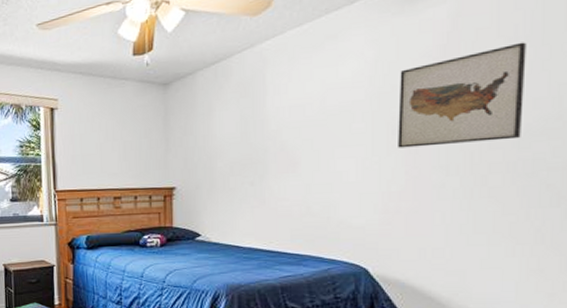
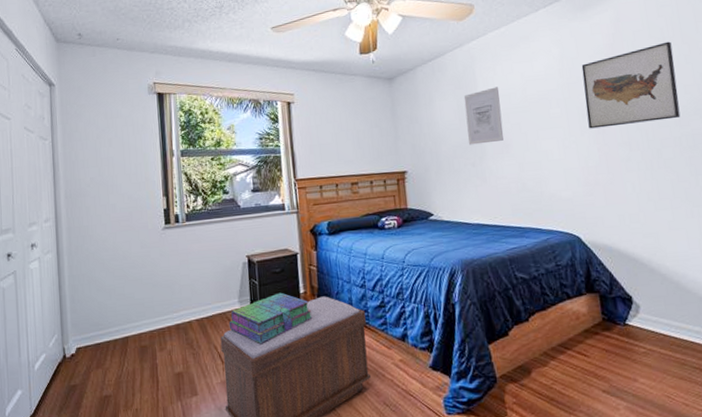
wall art: none [248,95,293,162] -> present [463,86,504,145]

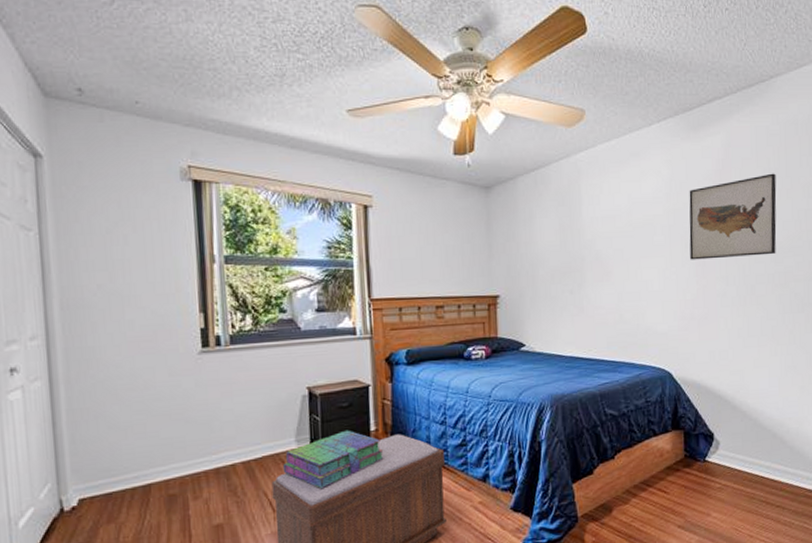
wall art: present [463,86,504,145] -> none [566,207,605,270]

